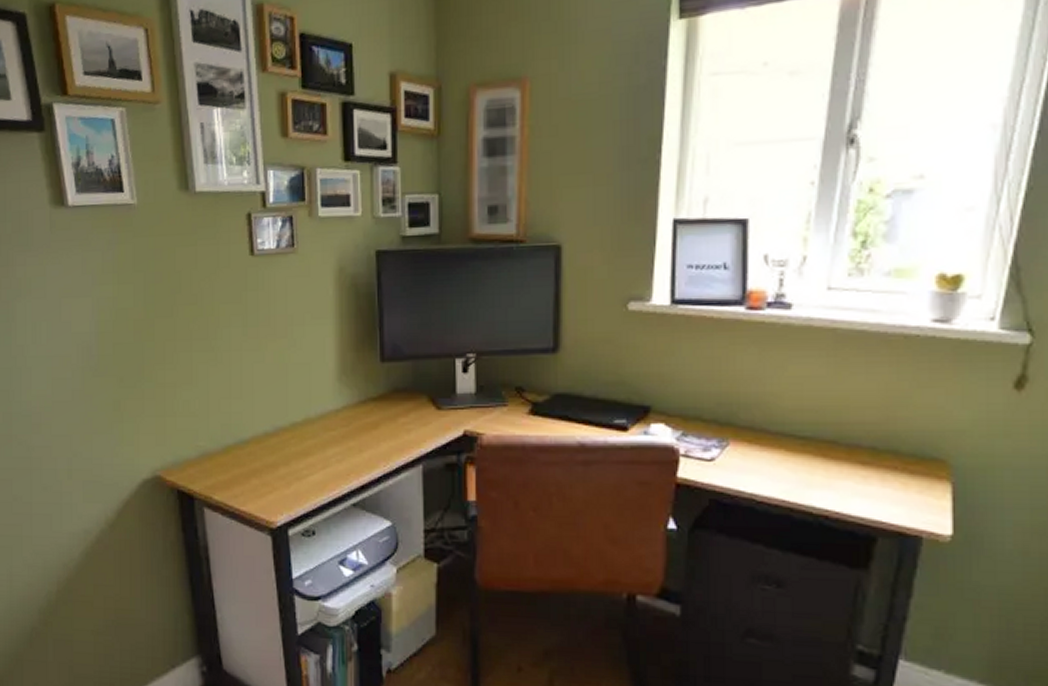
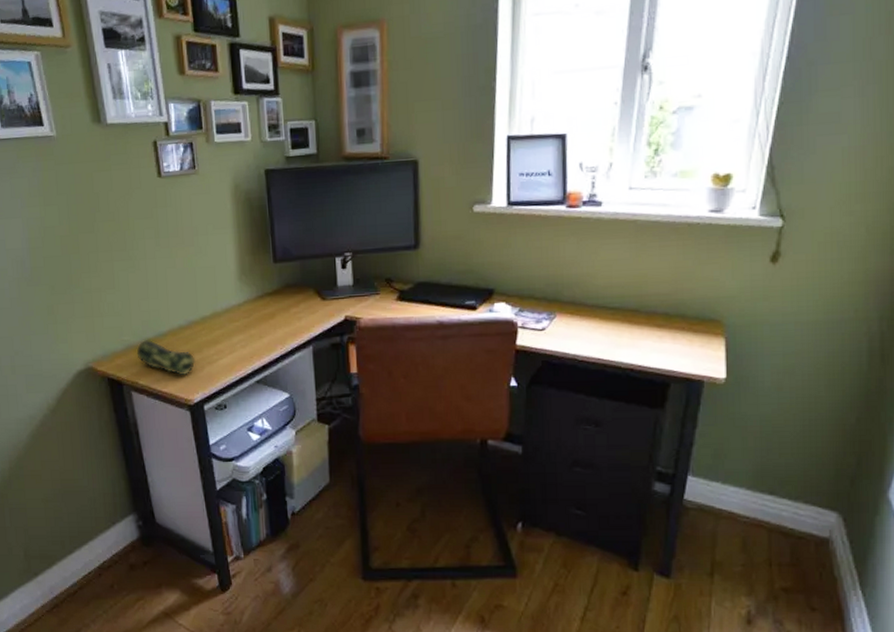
pencil case: none [212,446,282,493] -> present [136,339,196,376]

